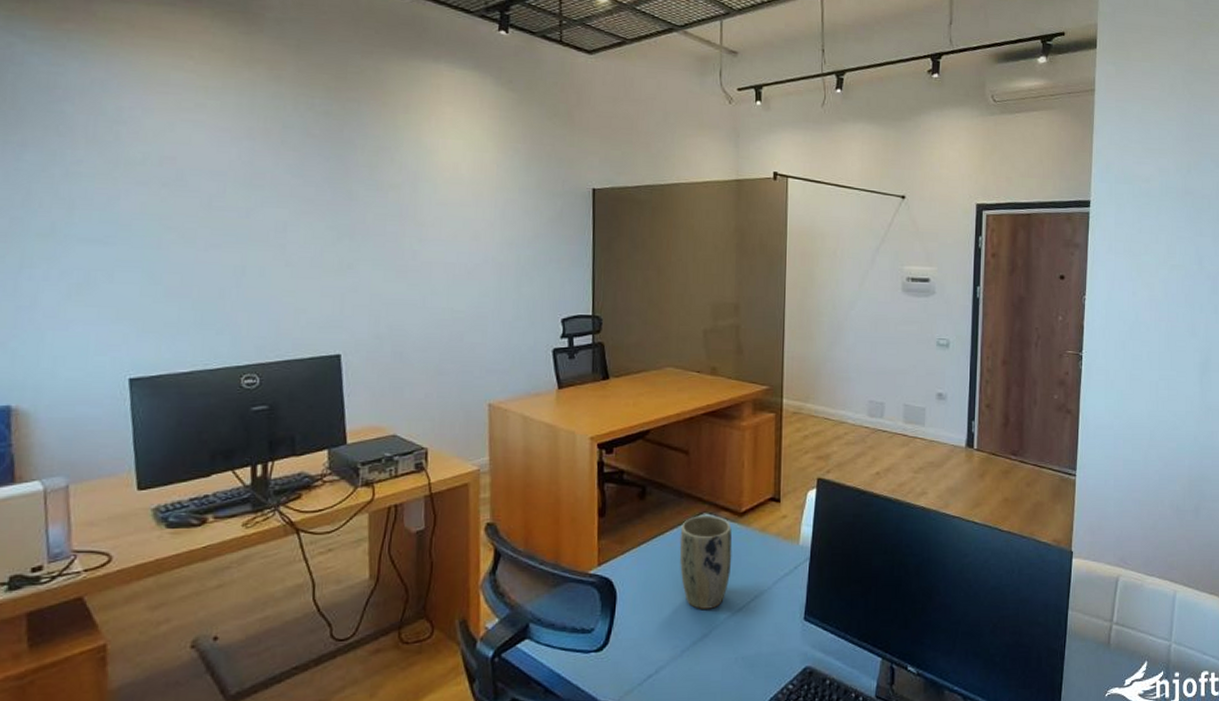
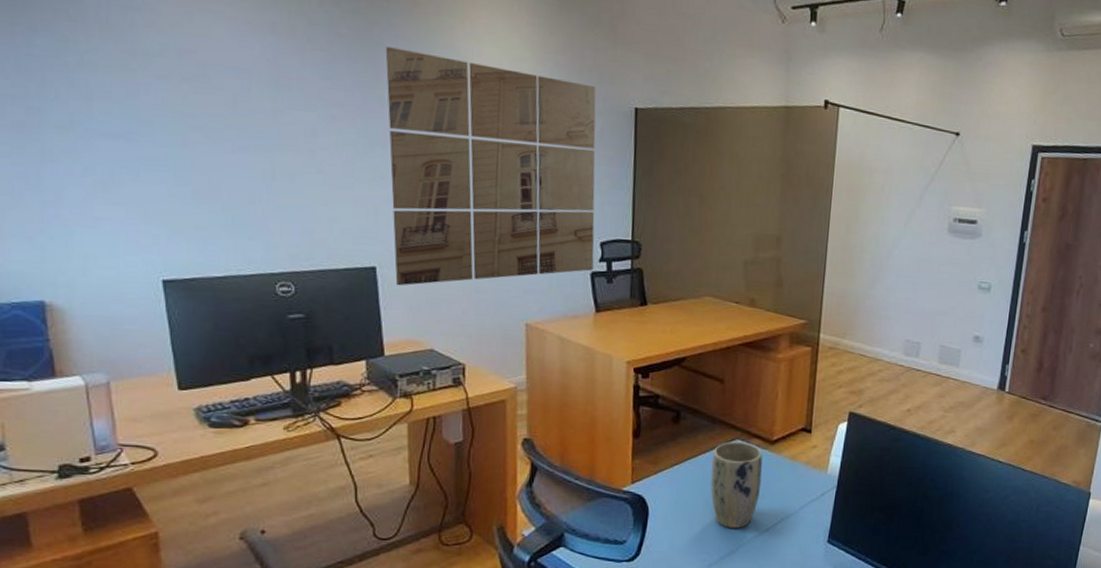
wall art: none [355,144,556,373] -> present [385,47,596,286]

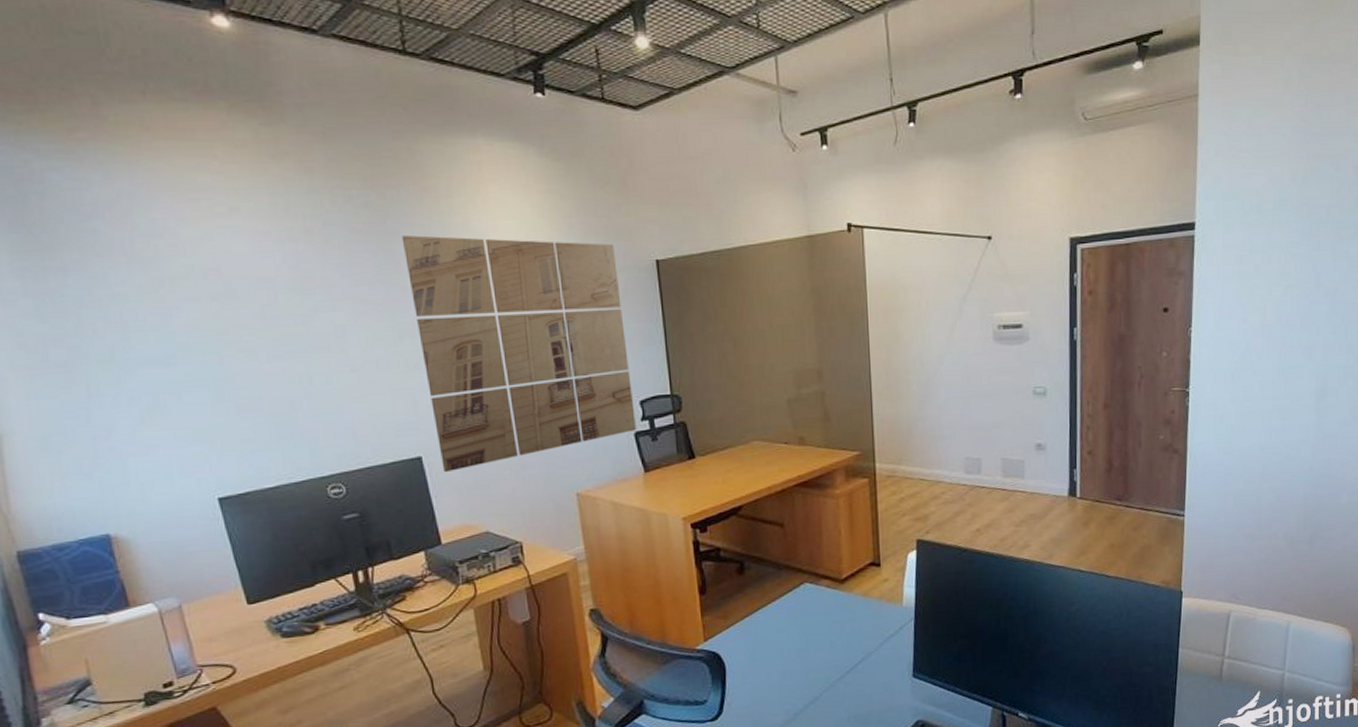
plant pot: present [710,441,763,528] -> none [782,584,837,675]

